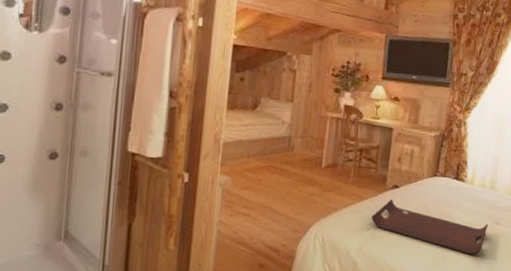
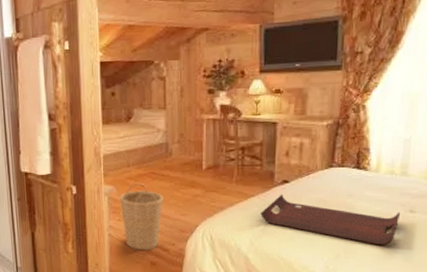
basket: none [234,175,280,251] -> present [120,183,163,250]

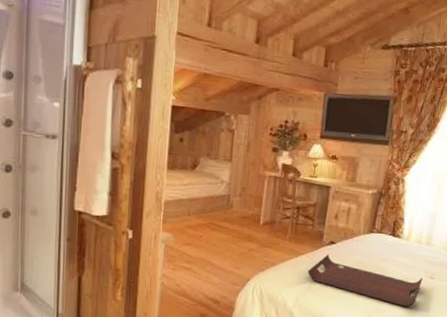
basket: present [120,183,163,250] -> none [176,232,220,302]

